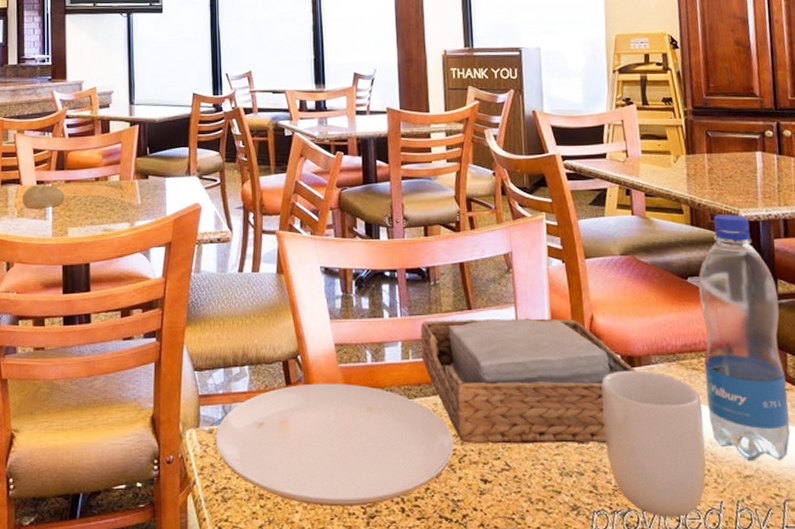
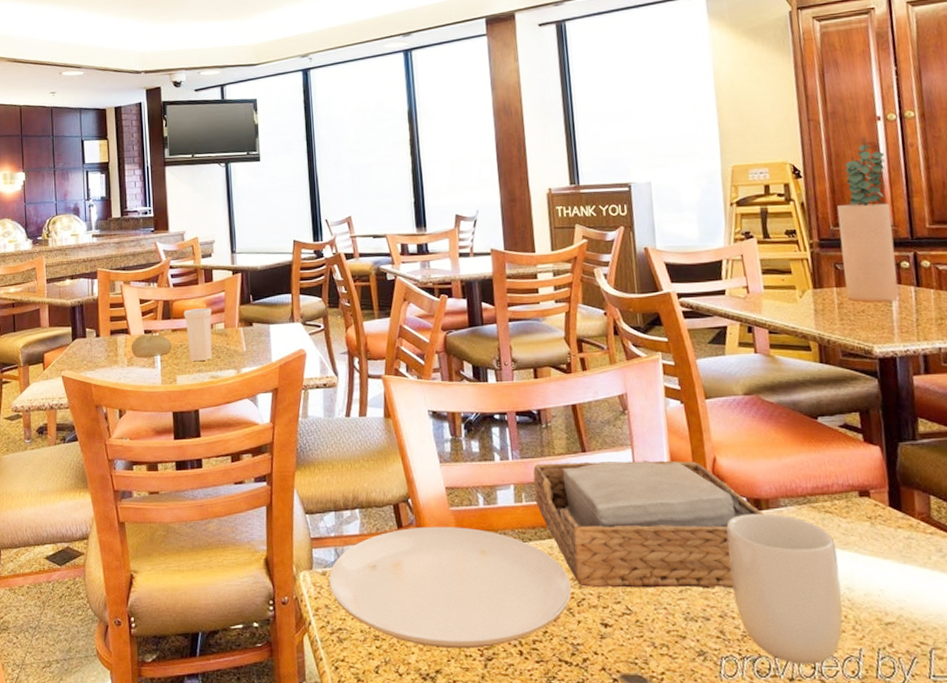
cup: none [78,160,107,213] -> present [183,308,213,361]
bottle: present [698,214,790,461] -> none [829,350,936,607]
vase: none [709,12,763,169] -> present [837,137,899,303]

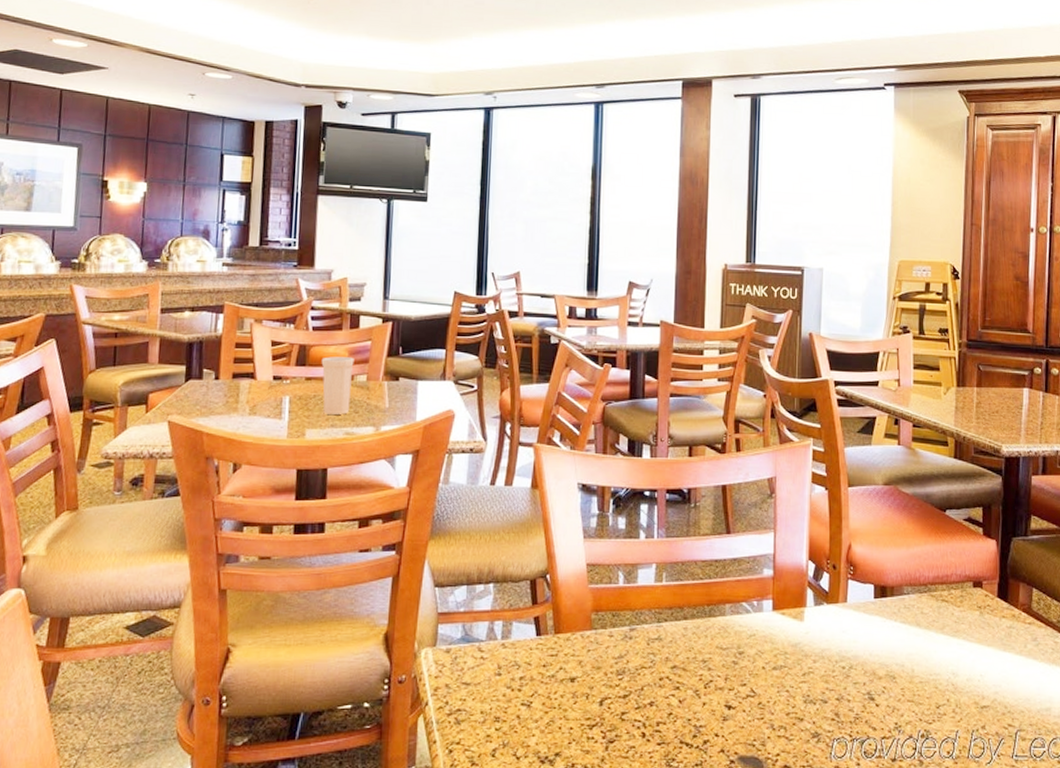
bread roll: present [131,334,172,357] -> none [255,381,304,406]
plate: present [328,526,572,649] -> none [452,603,700,731]
napkin holder: present [533,460,764,589] -> none [675,543,888,673]
cup: present [726,513,843,664] -> none [852,600,948,745]
vase: present [837,137,899,303] -> none [984,246,1033,405]

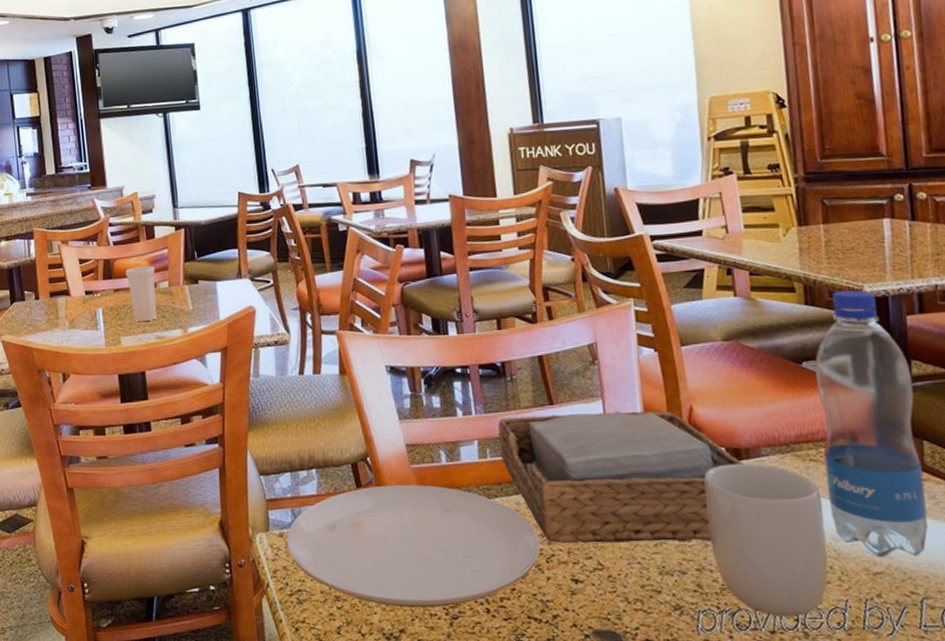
plate: none [452,603,700,731] -> present [286,484,540,608]
napkin holder: none [675,543,888,673] -> present [498,411,744,544]
cup: none [852,600,948,745] -> present [704,463,828,617]
bottle: none [953,449,1031,692] -> present [815,290,928,557]

